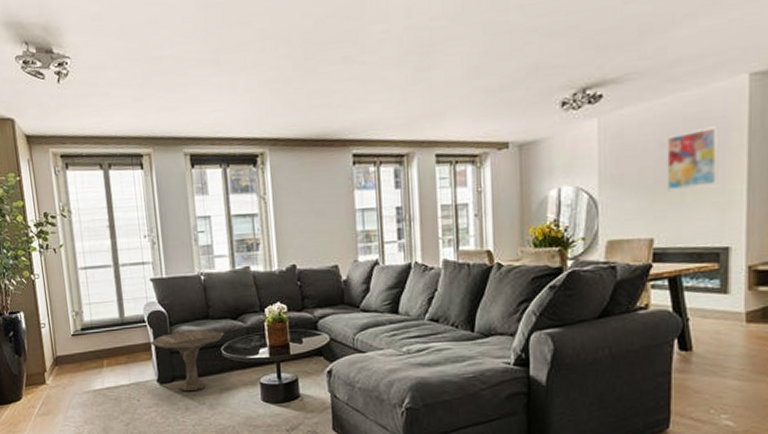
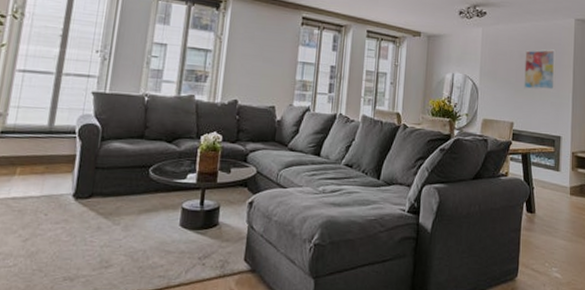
side table: present [150,330,225,392] -> none [75,147,157,210]

